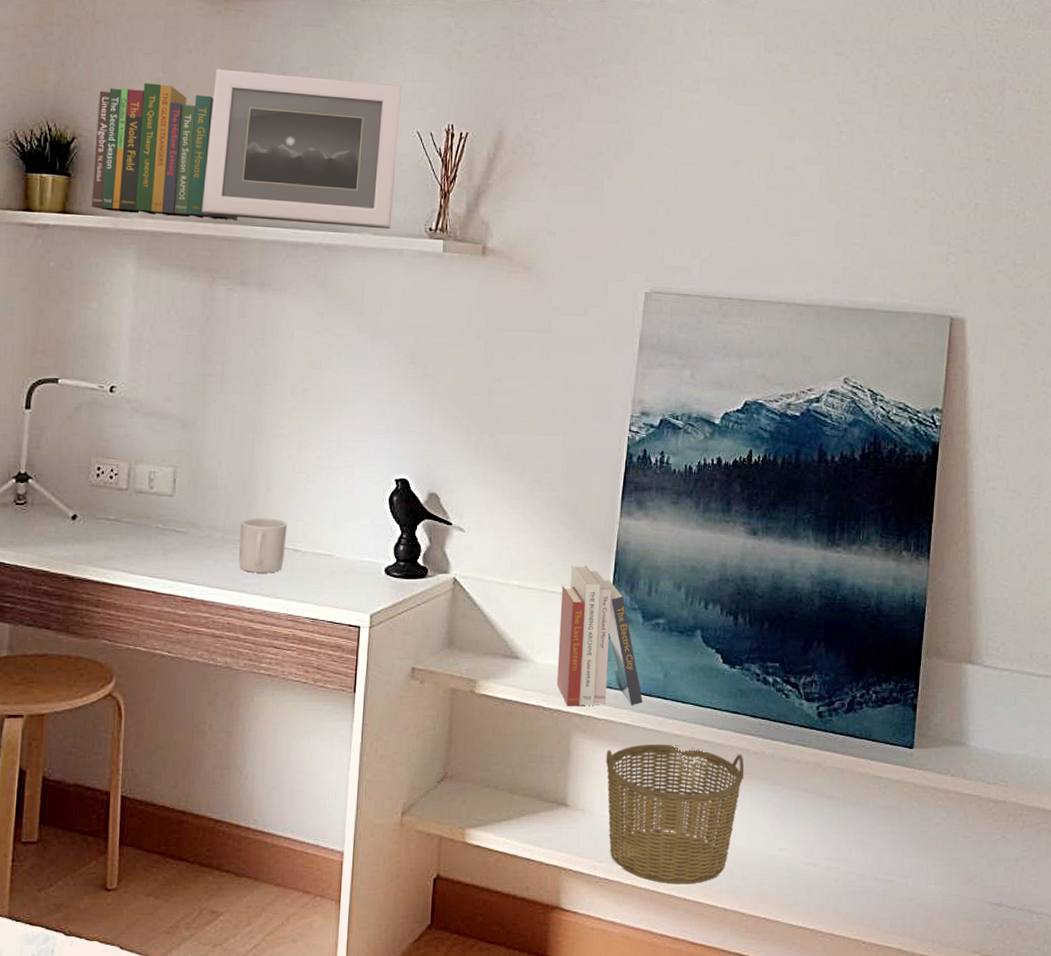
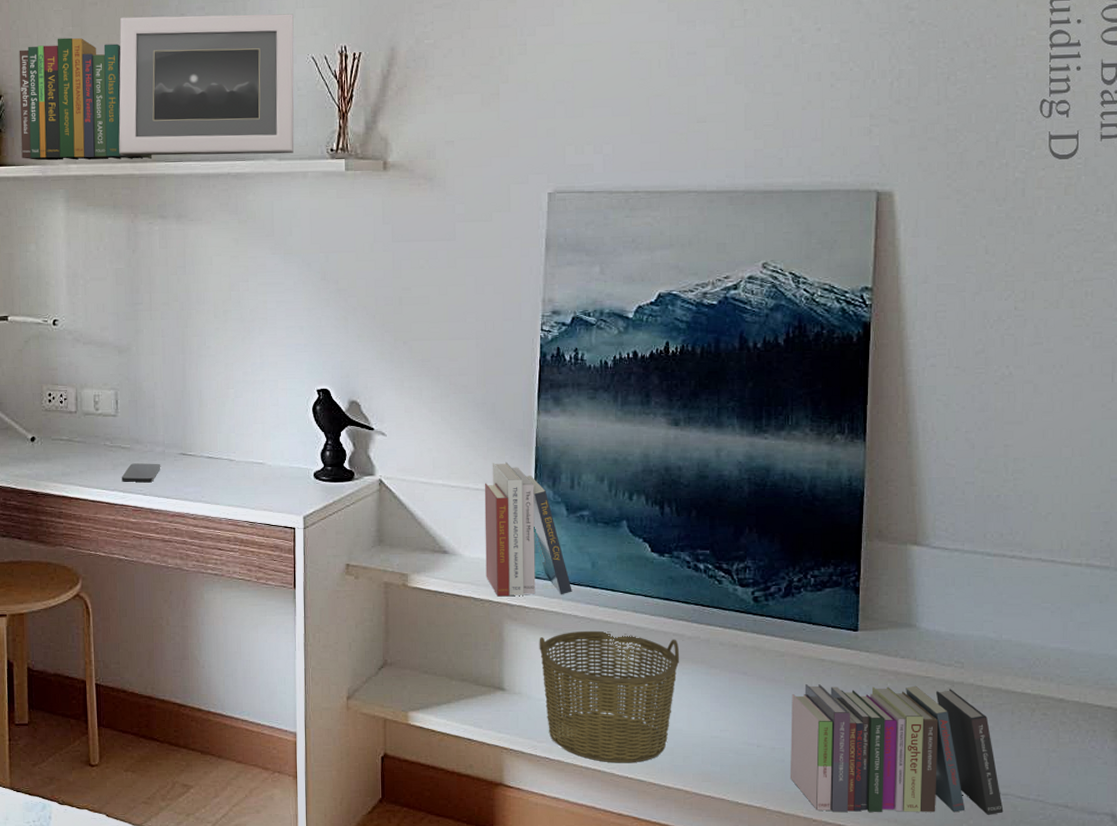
smartphone: none [172,549,219,570] -> present [121,463,161,482]
mug: present [238,517,287,573] -> none [178,432,221,482]
books: none [843,802,1037,934] -> present [790,684,1004,815]

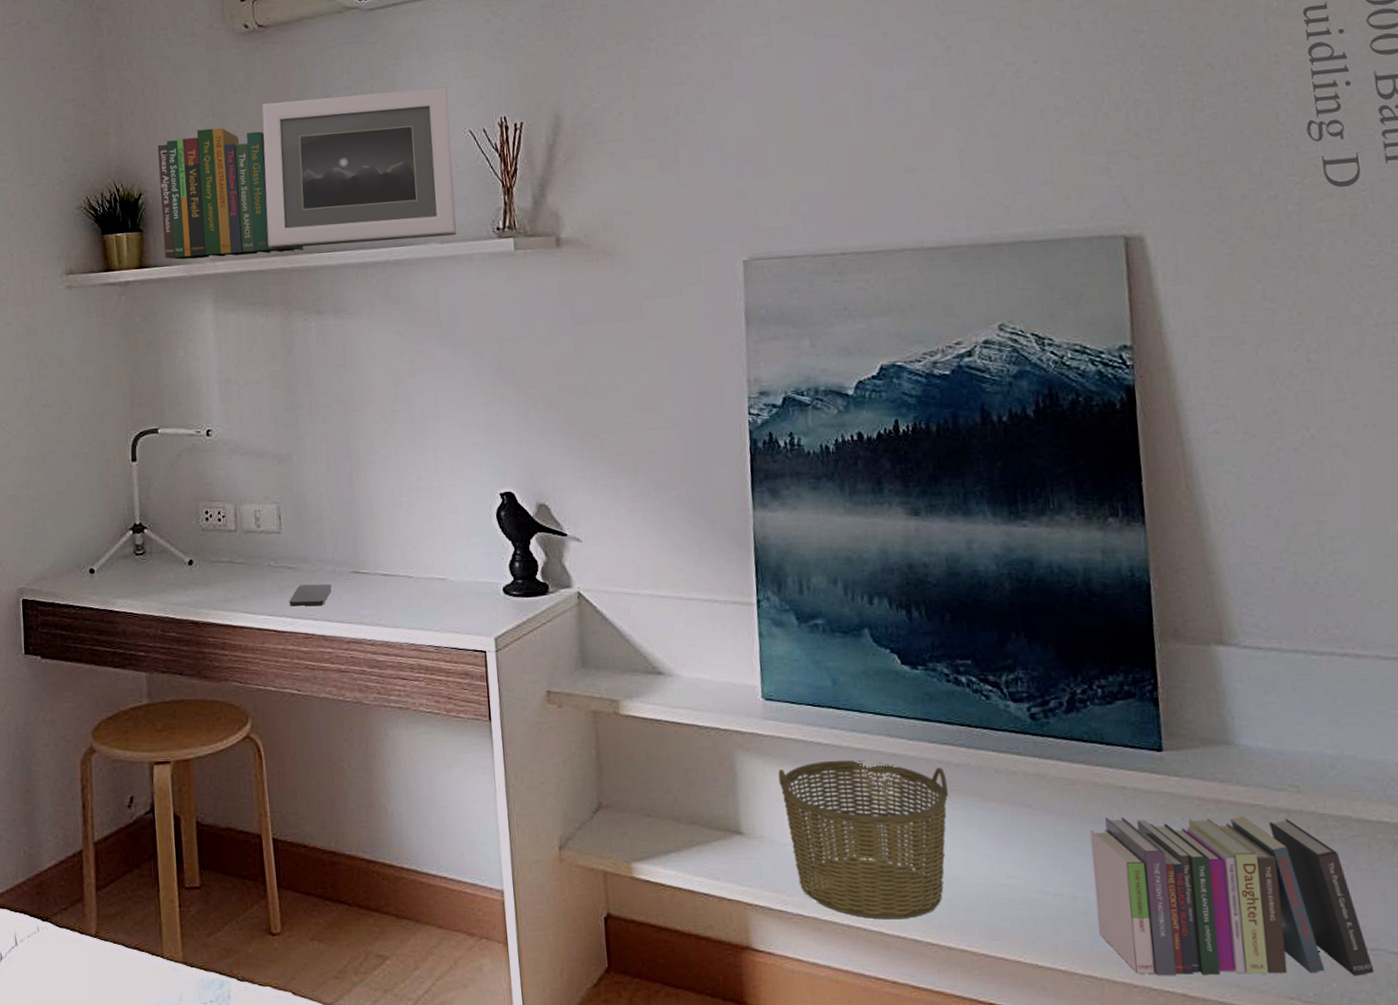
books: present [484,461,572,597] -> none [698,565,812,723]

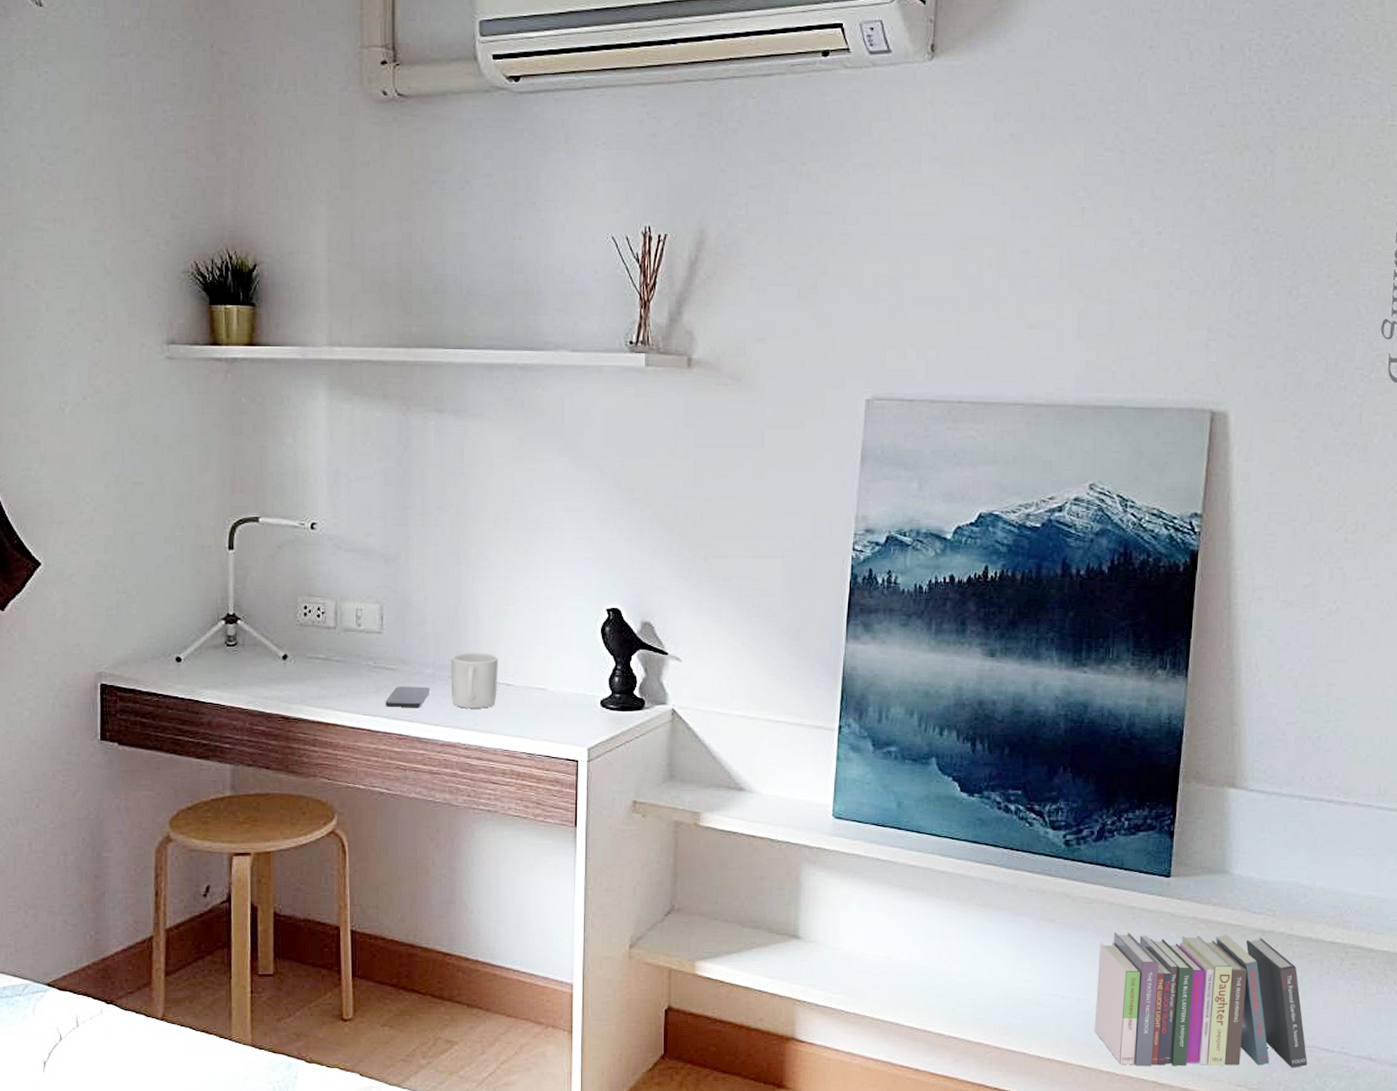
books: present [157,128,304,260] -> none [277,201,429,345]
picture frame: present [262,86,457,250] -> none [391,181,593,345]
mug: none [349,546,398,604] -> present [450,652,498,709]
basket: present [778,759,949,920] -> none [838,875,986,1016]

